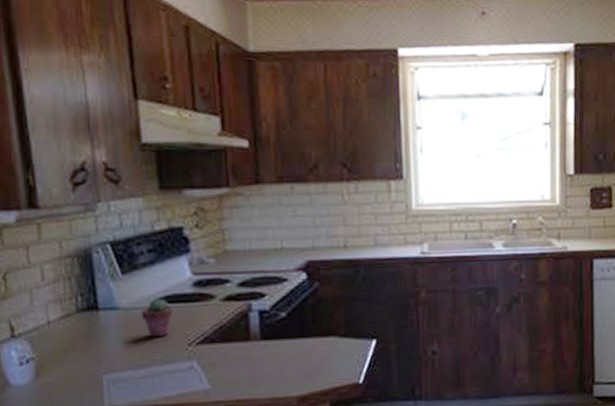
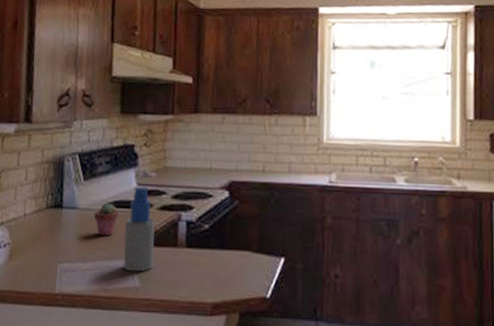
spray bottle: none [183,274,224,374] -> present [123,185,155,272]

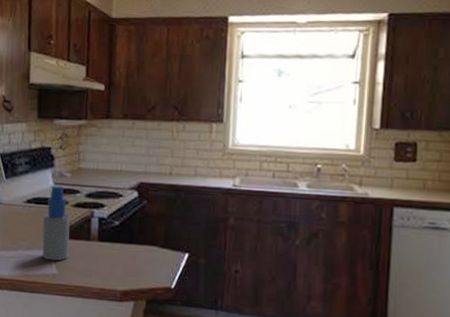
potted succulent: present [93,203,118,236] -> none [15,199,37,229]

